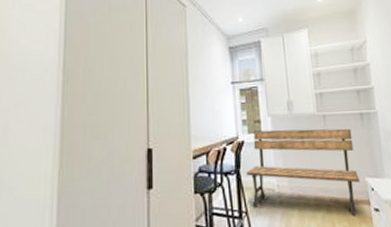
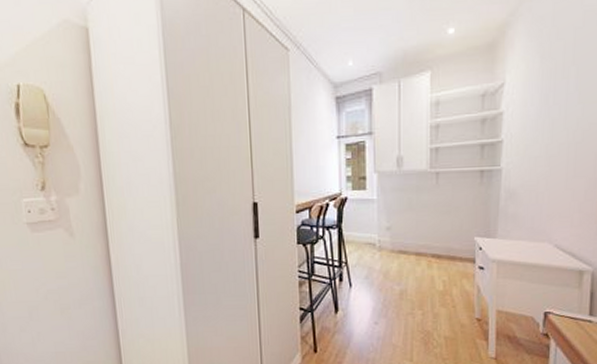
bench: present [247,128,359,218] -> none [348,186,467,274]

